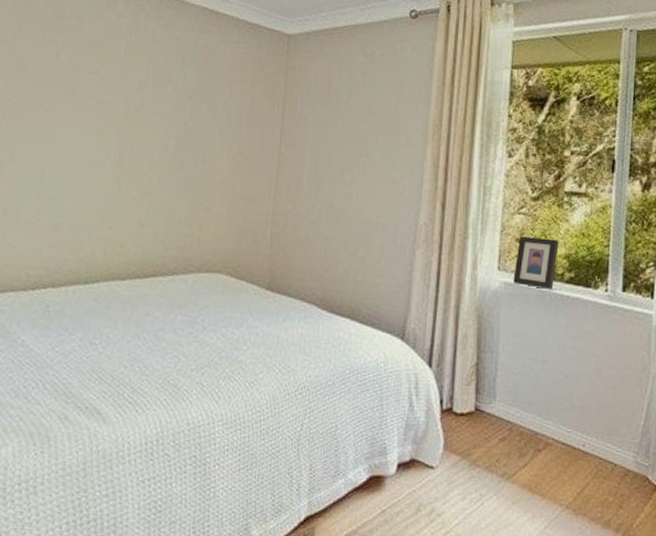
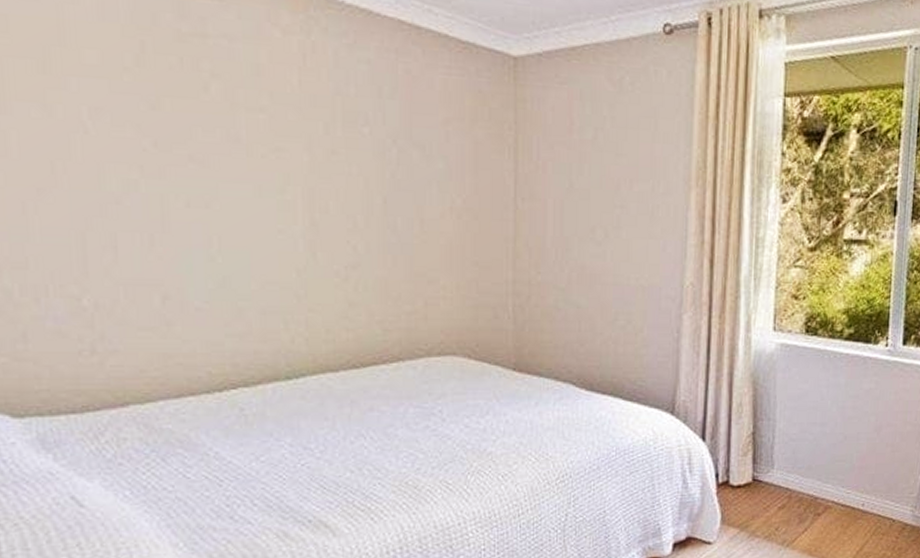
picture frame: present [513,236,559,290] -> none [790,292,838,348]

